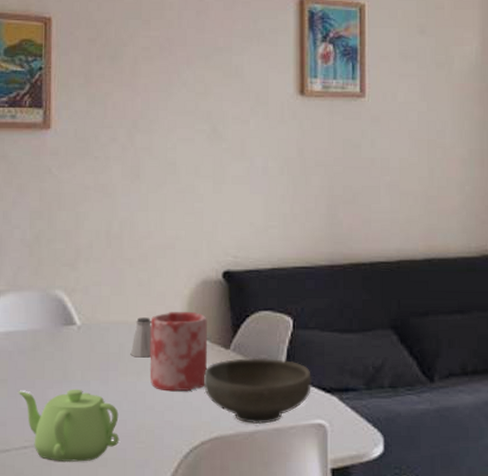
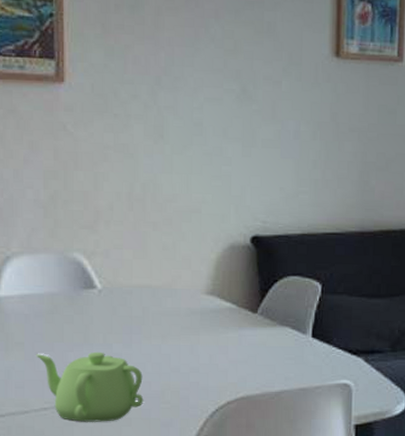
saltshaker: present [130,317,151,358] -> none [154,281,176,321]
vase: present [150,312,208,392] -> none [175,276,235,354]
bowl: present [204,357,313,424] -> none [231,321,339,384]

